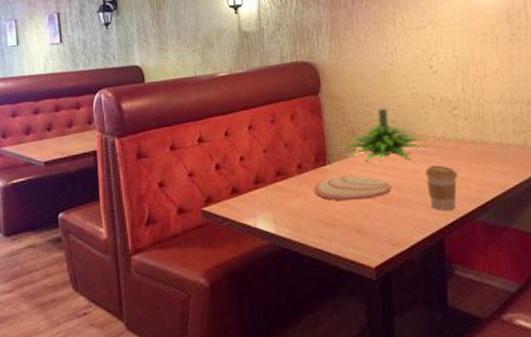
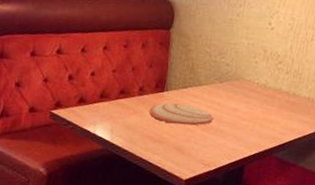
plant: present [336,108,434,162] -> none [175,51,255,99]
coffee cup: present [425,165,458,211] -> none [241,106,269,145]

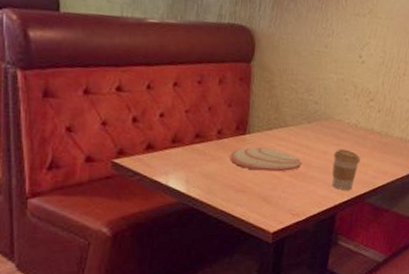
coffee cup: none [241,106,269,145] -> present [331,149,360,190]

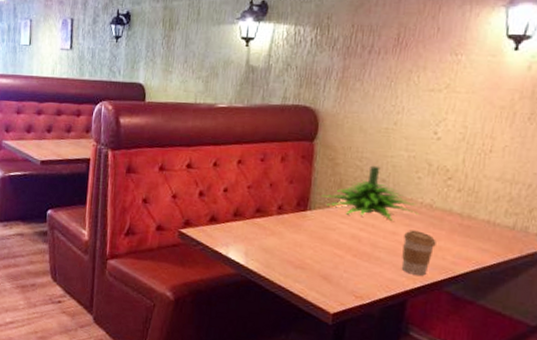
plate: present [230,147,302,172] -> none [289,223,367,251]
plant: none [259,88,346,141] -> present [320,165,419,221]

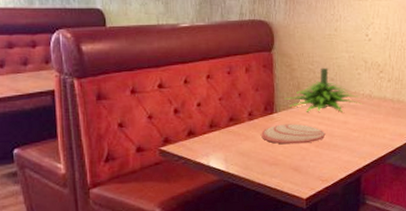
plate: none [289,223,367,251] -> present [261,124,326,145]
coffee cup: present [401,230,436,276] -> none [353,117,377,154]

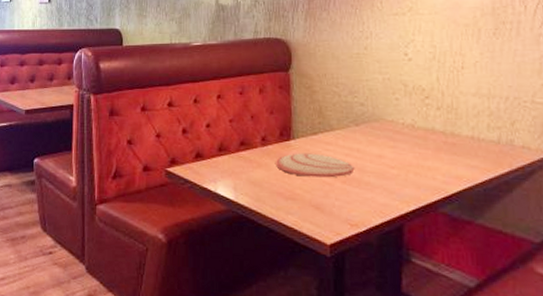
plant: present [283,67,362,112] -> none [302,90,402,144]

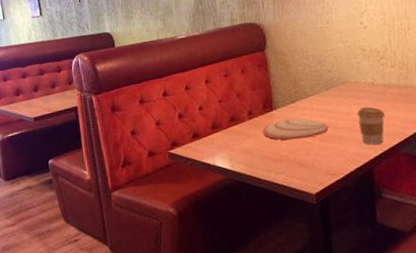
coffee cup: none [391,152,424,198] -> present [357,106,385,145]

